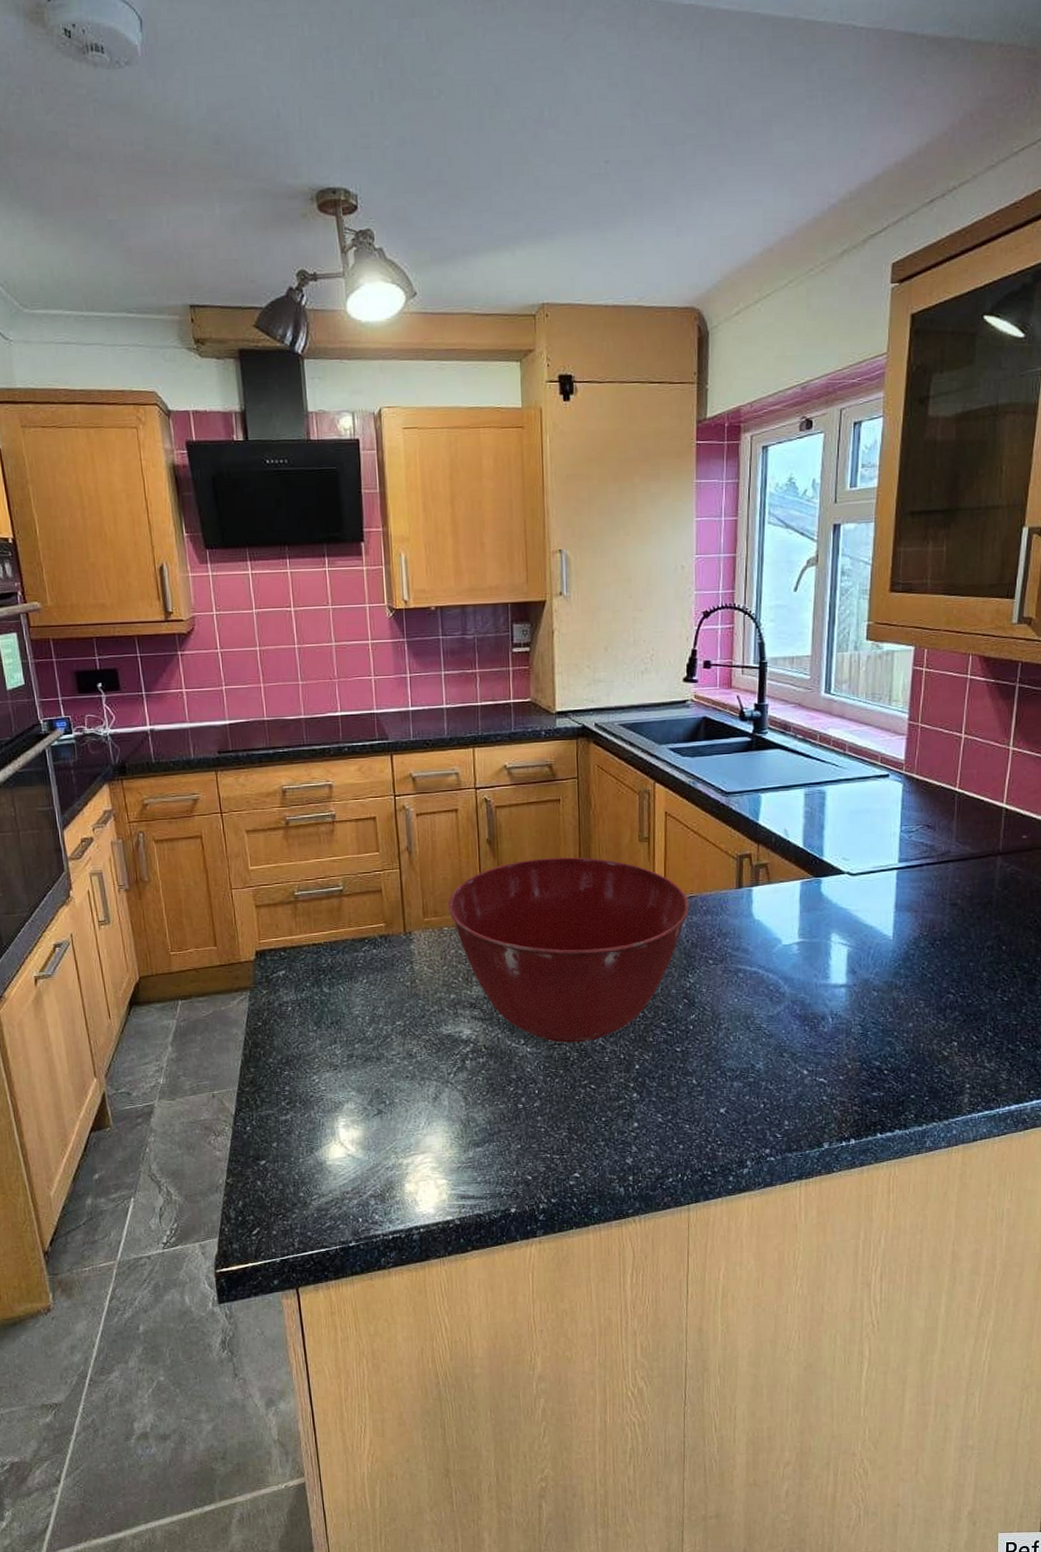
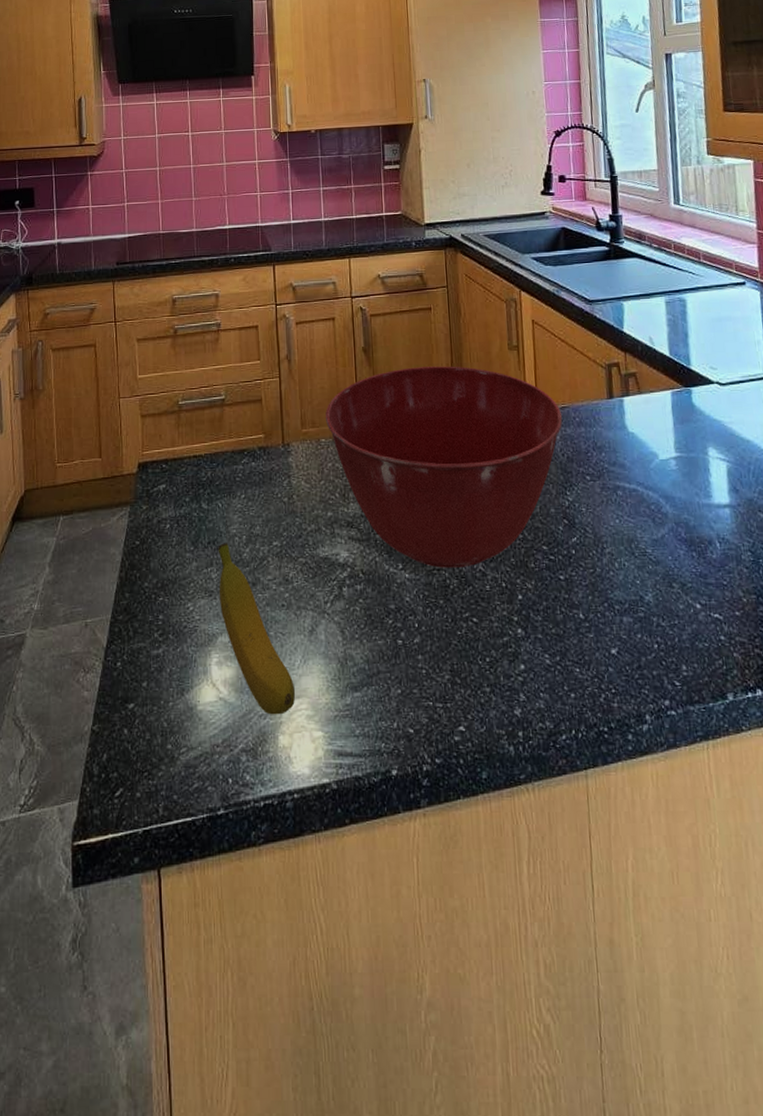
banana: none [341,1023,420,1167] -> present [218,543,295,715]

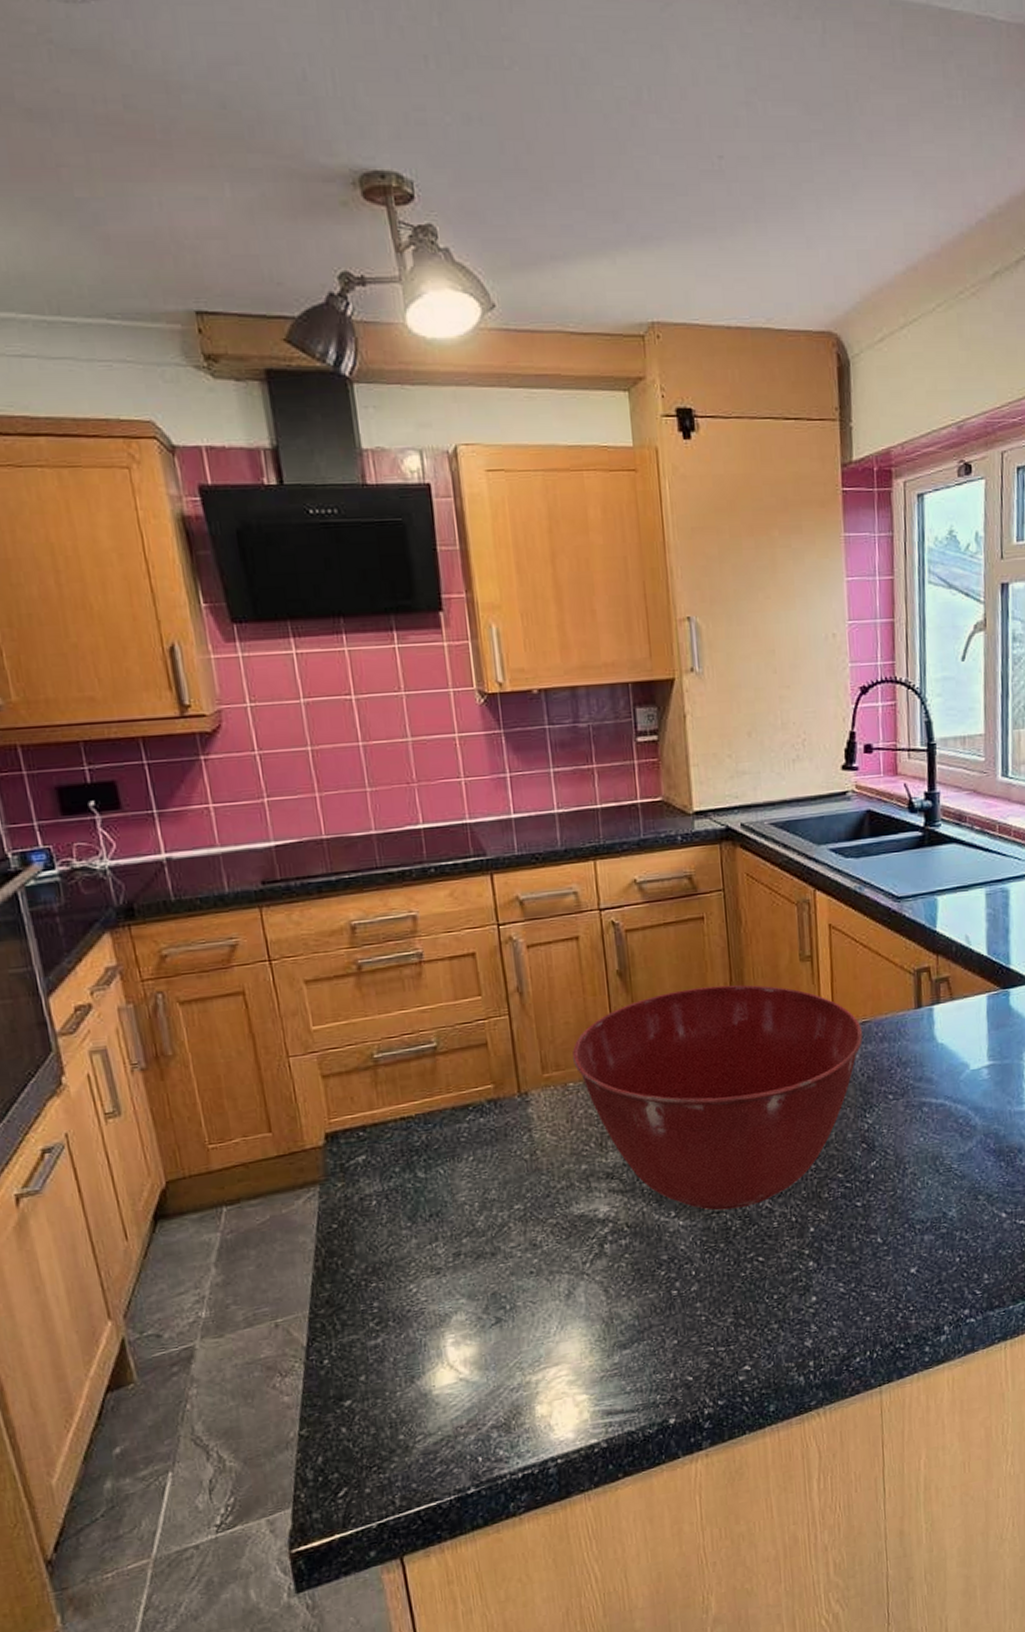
banana: present [218,543,295,715] -> none [443,1213,553,1387]

